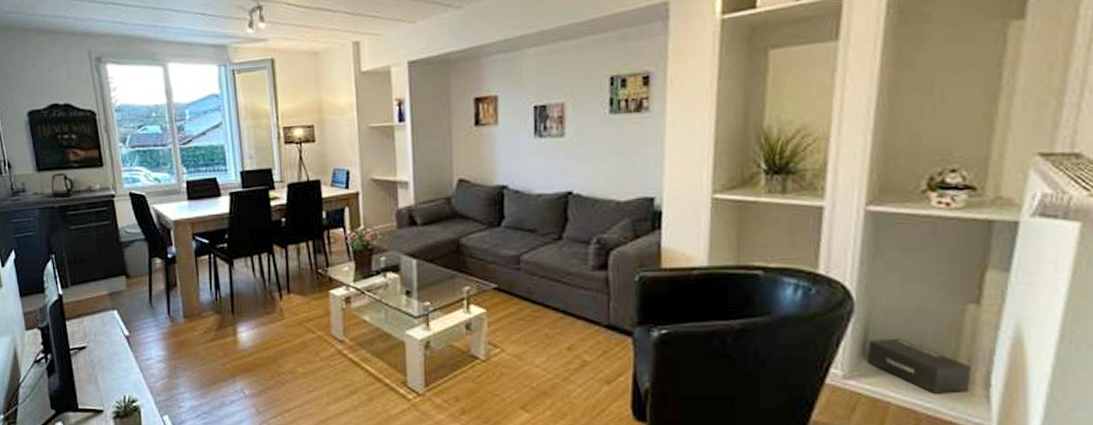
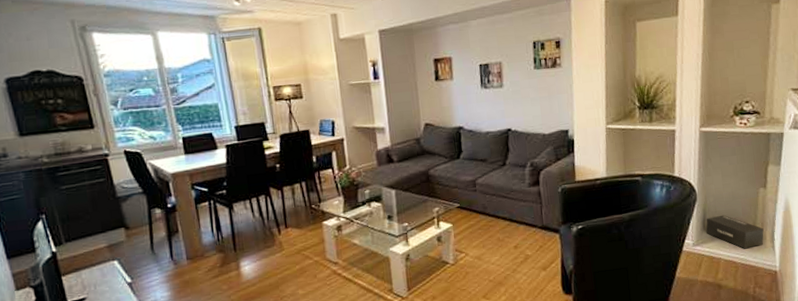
kettle: present [51,173,74,198] -> none [36,136,63,161]

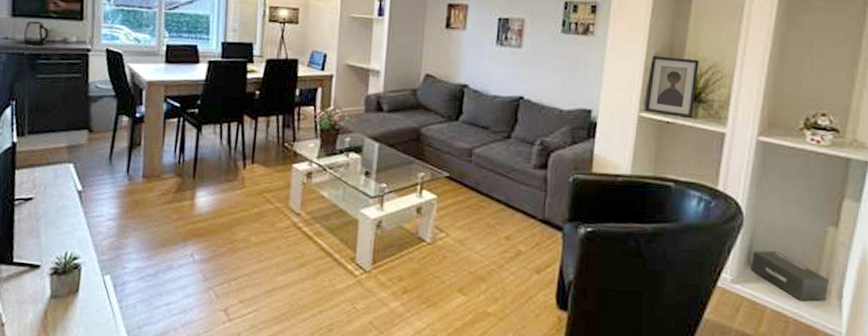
kettle: none [36,136,63,161] -> present [23,21,50,46]
picture frame: none [610,73,649,124] -> present [645,55,699,118]

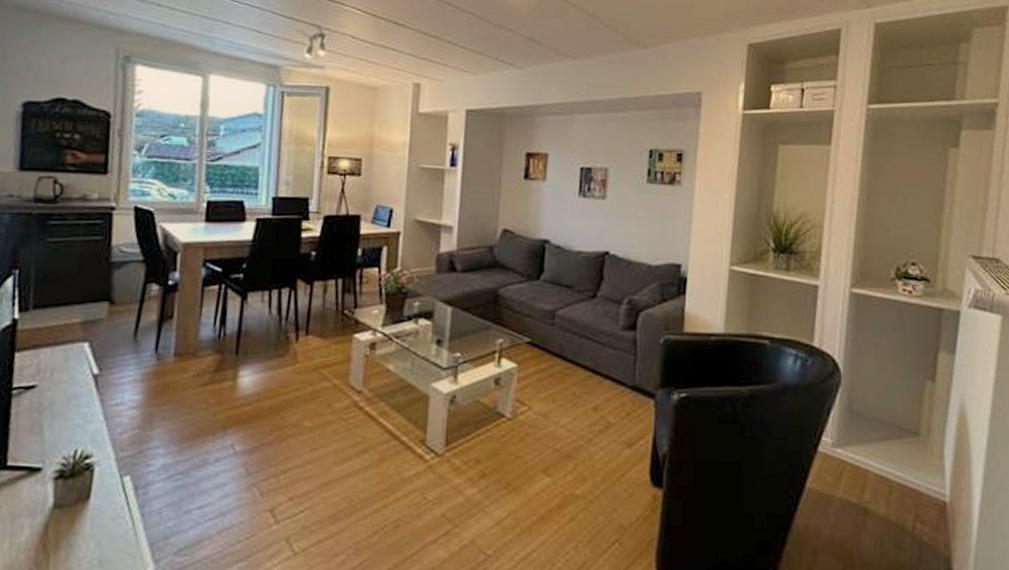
picture frame: present [645,55,699,118] -> none [736,205,789,270]
box: present [750,250,829,302] -> none [851,409,930,463]

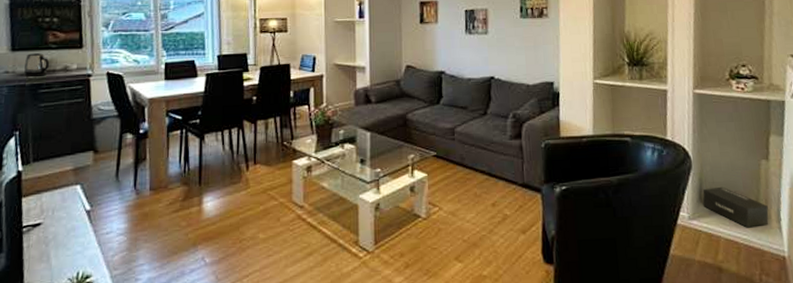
box: none [851,409,930,463] -> present [702,186,769,228]

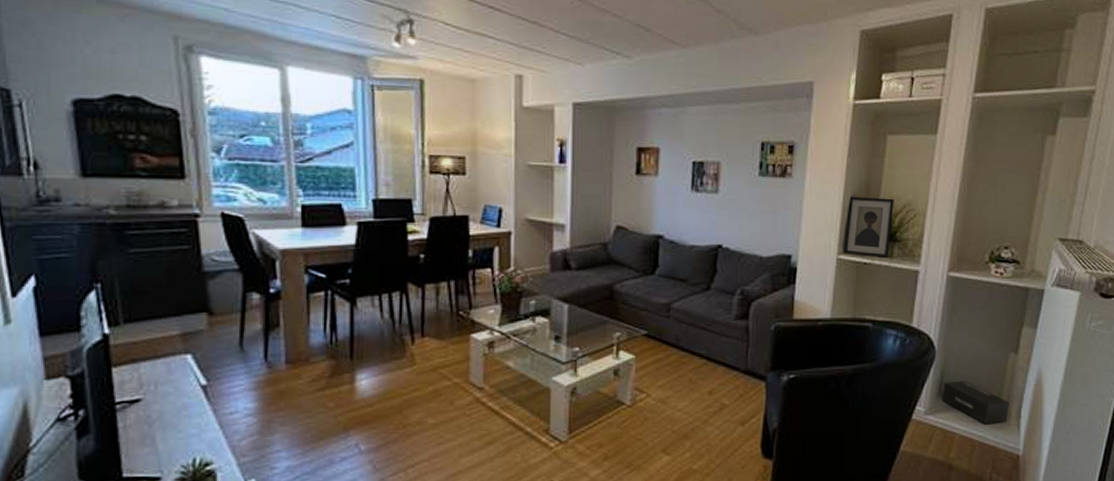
kettle: present [24,53,50,77] -> none [103,182,139,213]
picture frame: none [598,29,639,80] -> present [843,196,894,258]

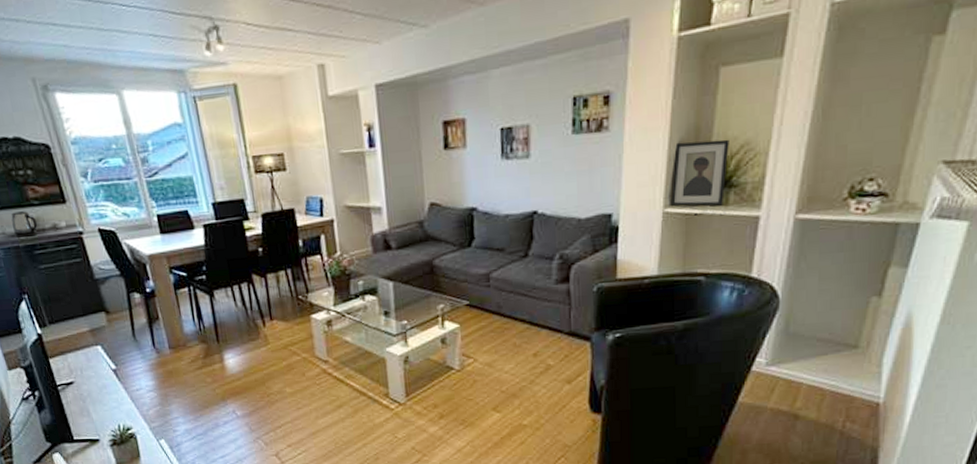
kettle: none [103,182,139,213] -> present [10,211,38,238]
box: present [942,380,1009,425] -> none [786,328,869,374]

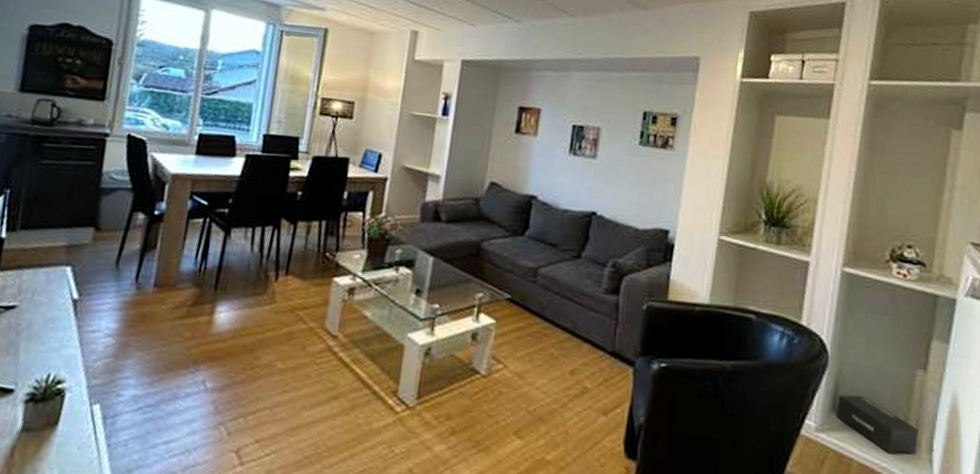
picture frame: present [670,139,729,207] -> none [725,174,782,244]
box: none [786,328,869,374] -> present [836,394,919,455]

